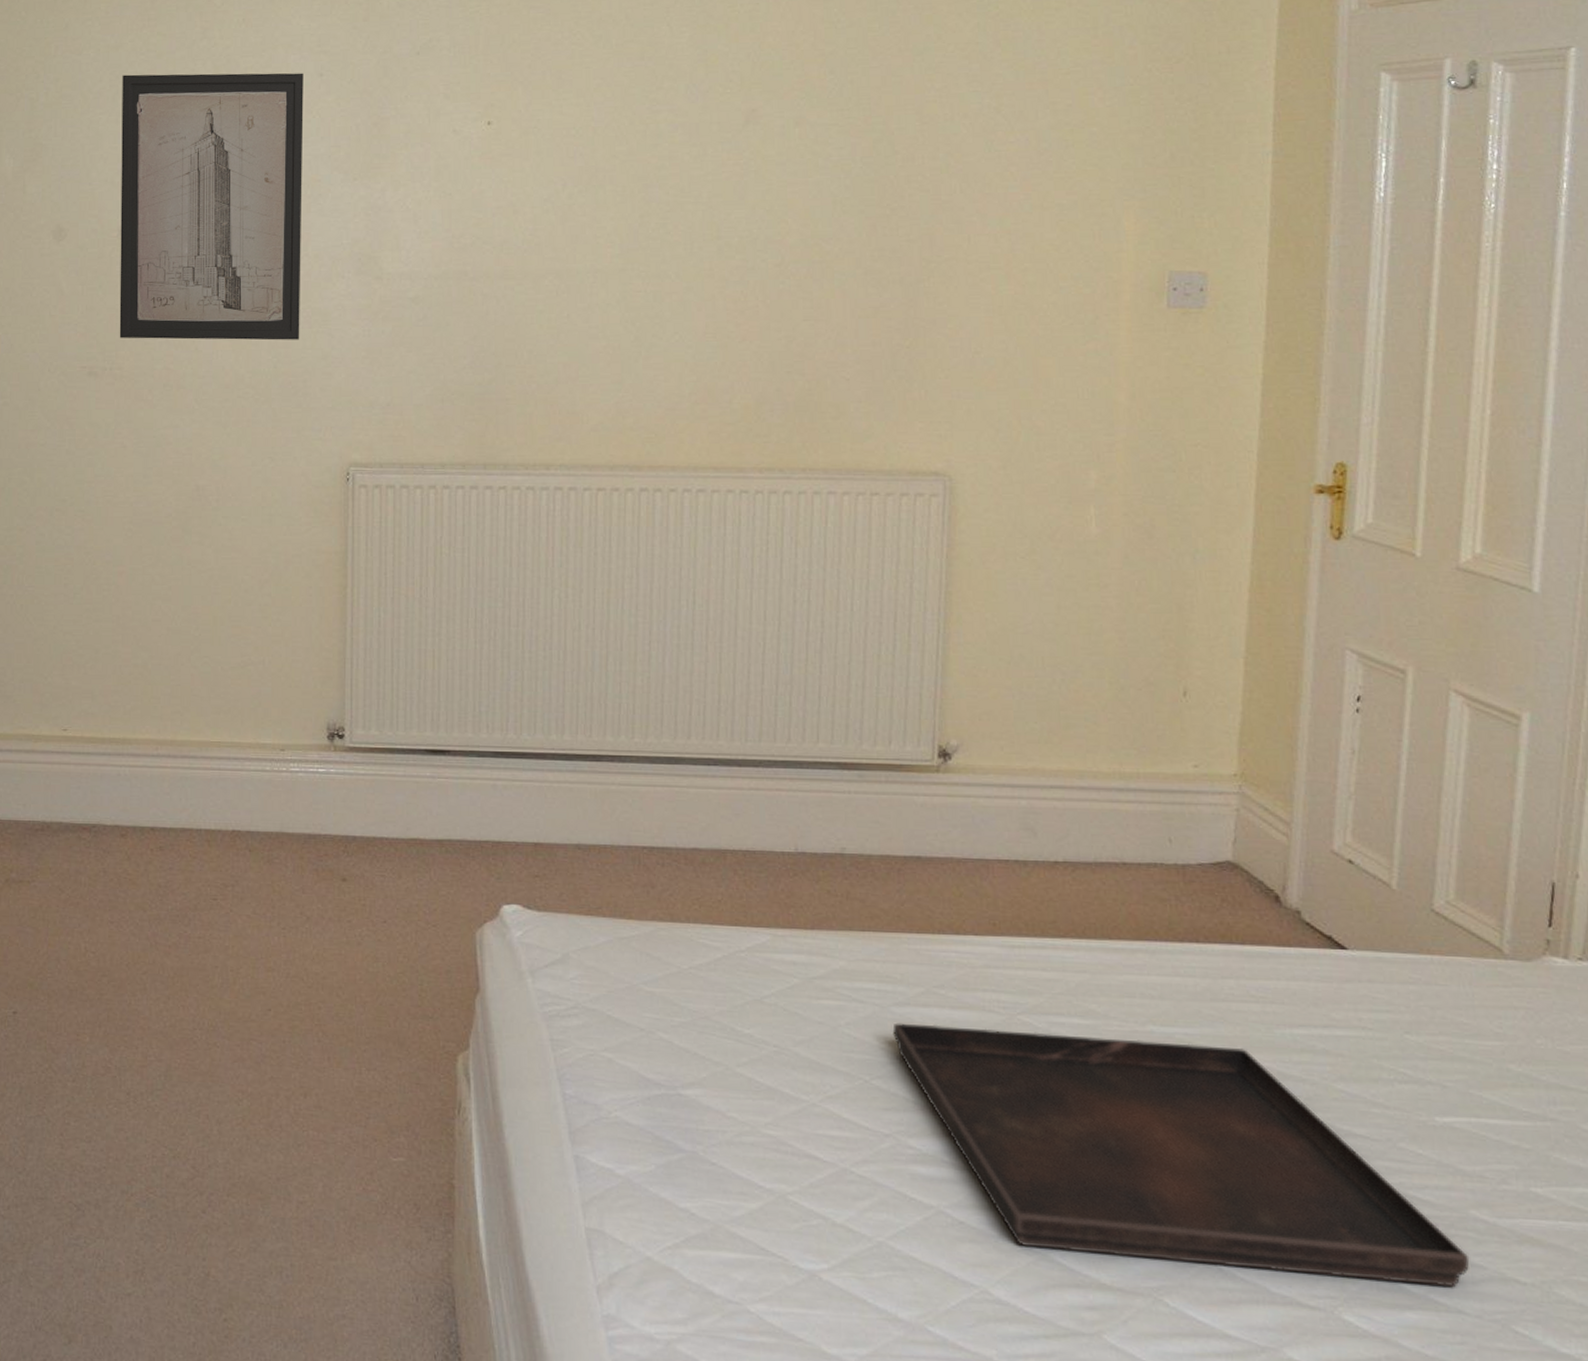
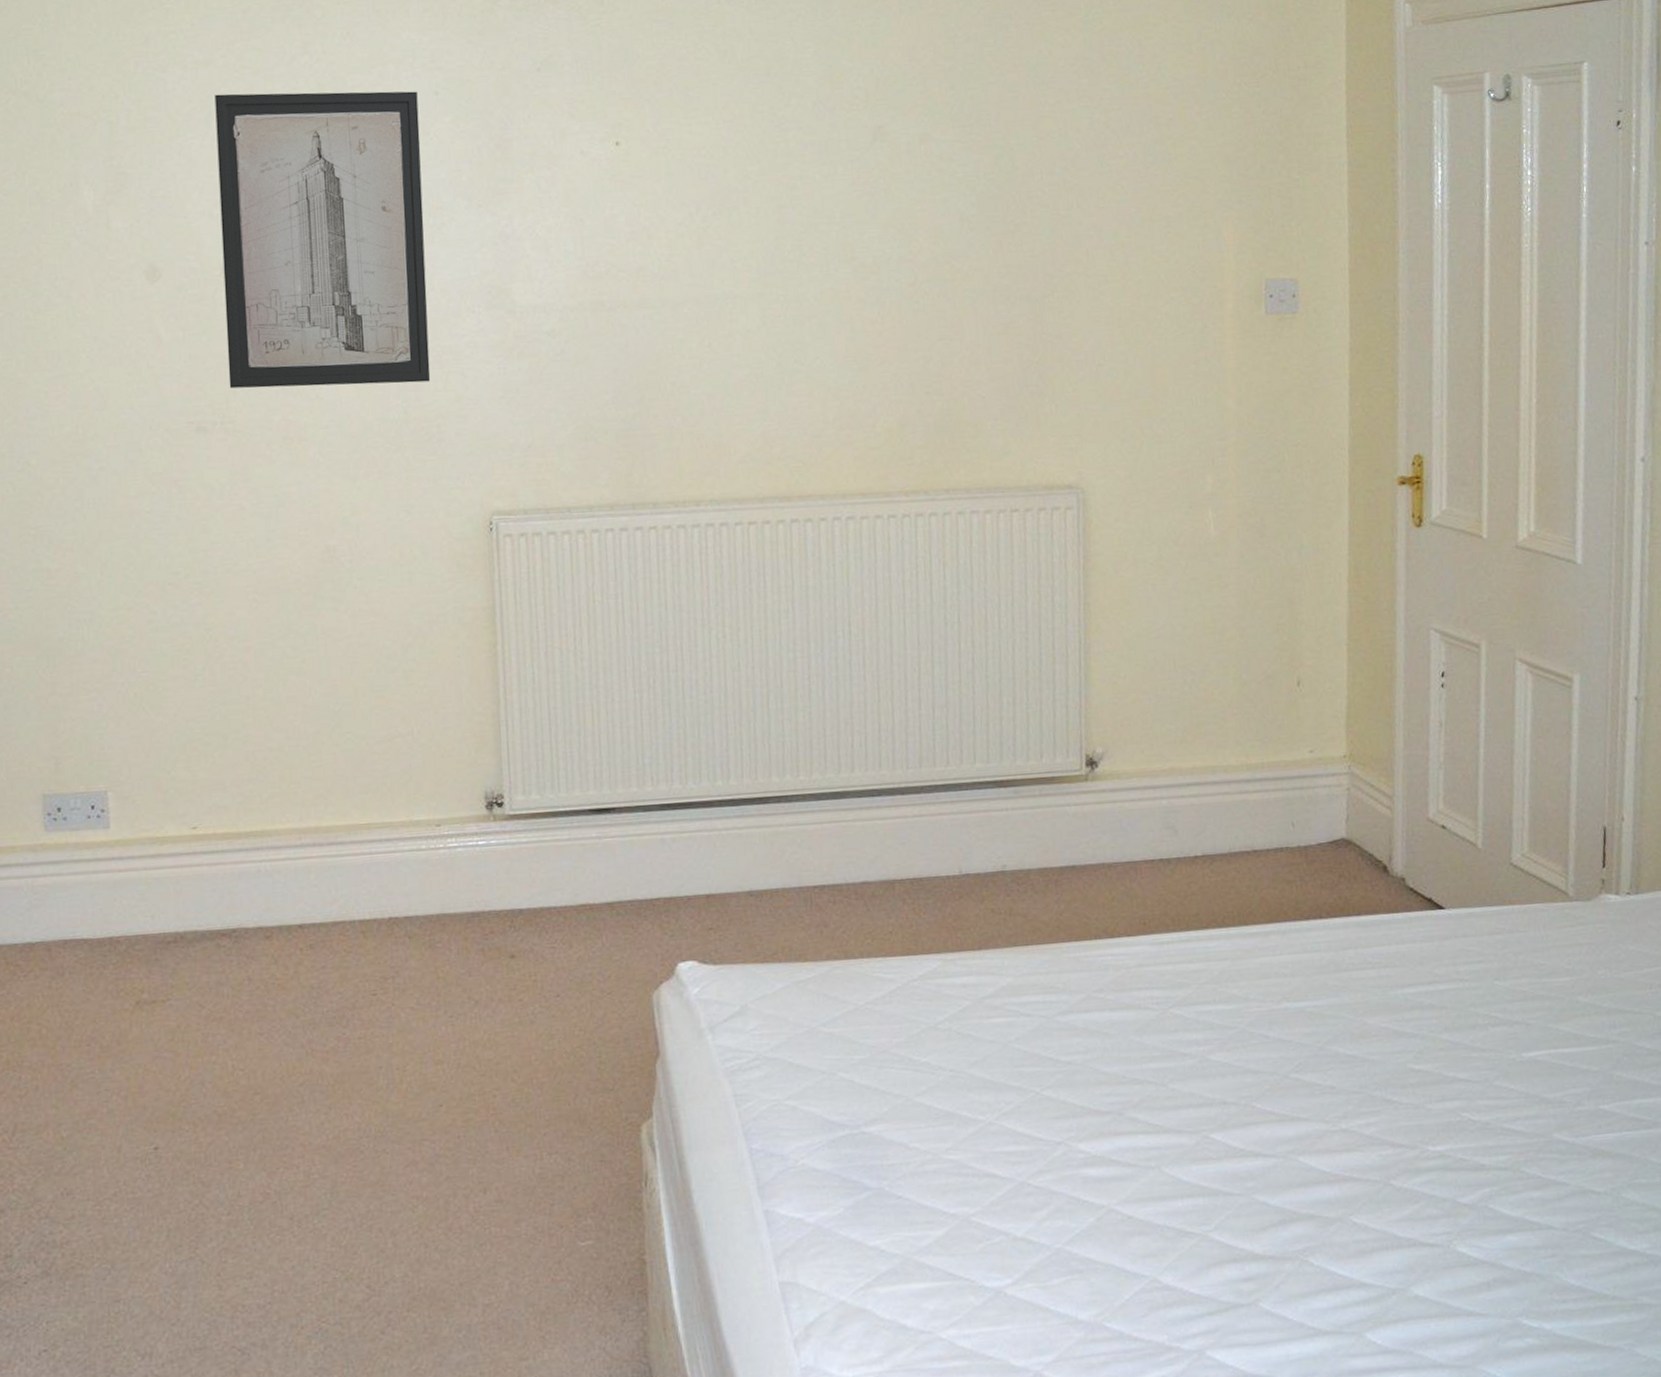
serving tray: present [892,1023,1470,1287] -> none [1058,1013,1556,1231]

